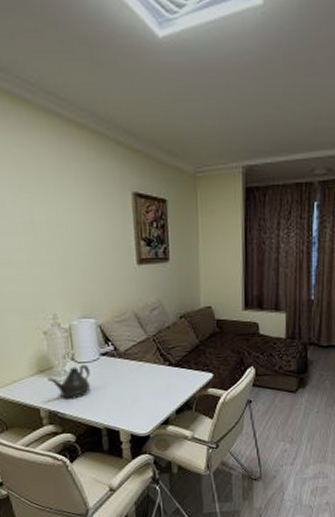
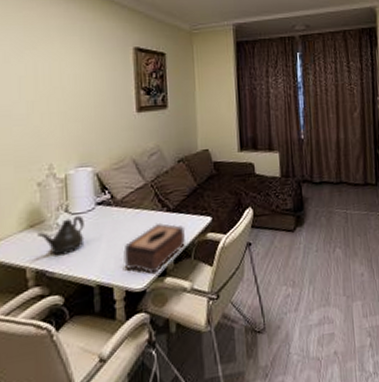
tissue box: none [128,375,187,421] -> present [123,222,186,274]

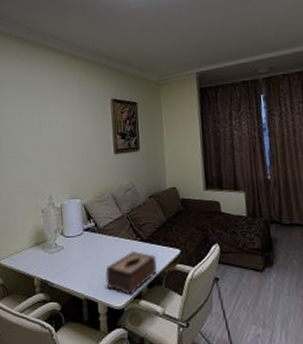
teapot: present [37,216,84,256] -> none [42,239,75,270]

